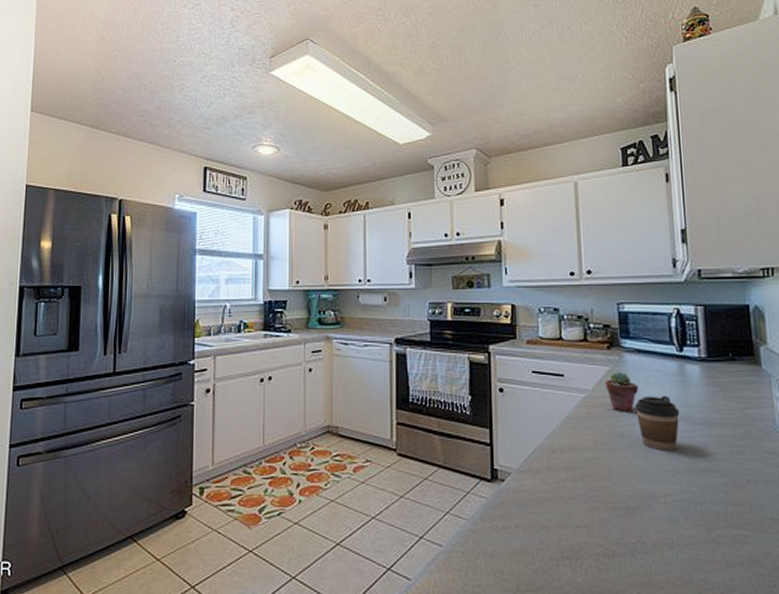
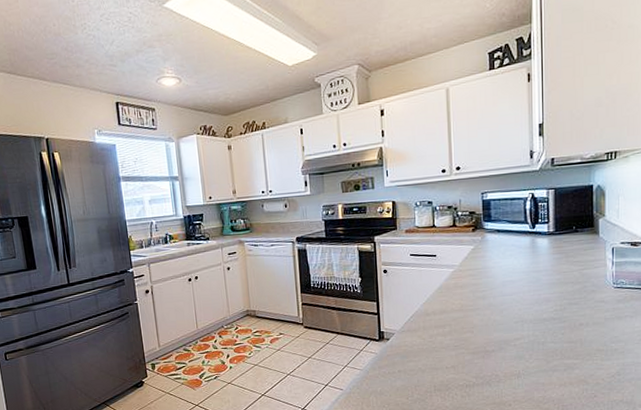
potted succulent: present [605,372,638,412] -> none [470,249,497,281]
coffee cup: present [634,395,680,452] -> none [493,264,530,308]

